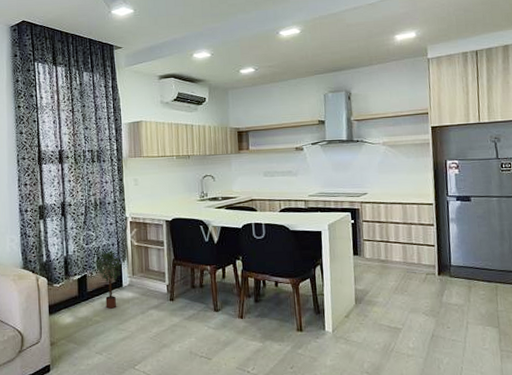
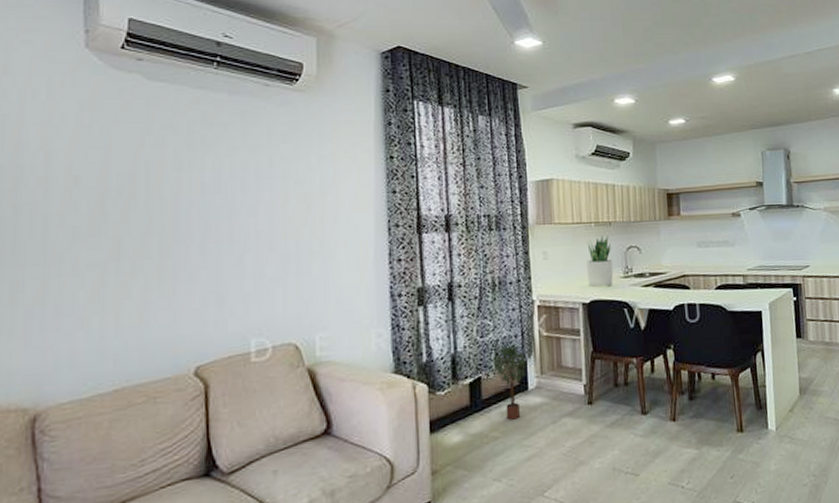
planter: none [169,166,192,209] -> present [587,235,614,288]

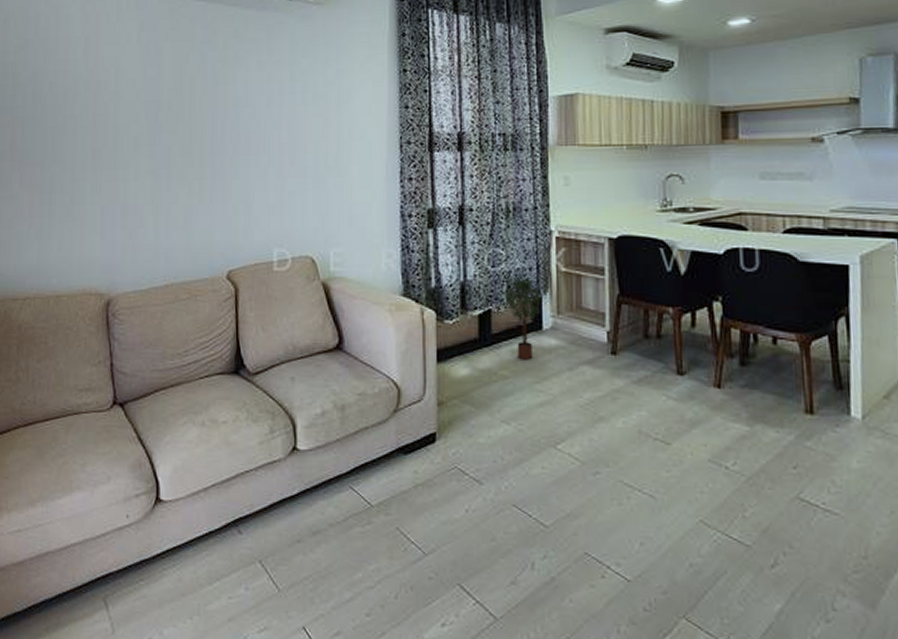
planter: present [587,235,614,288] -> none [616,160,648,221]

